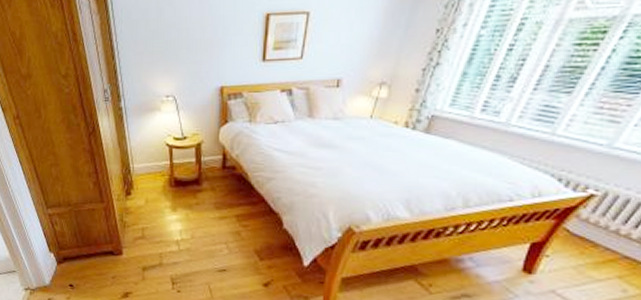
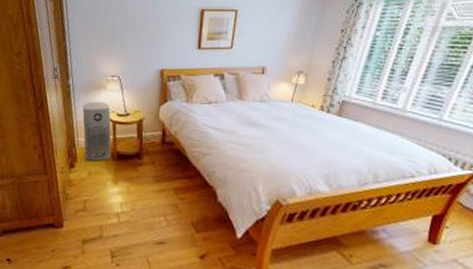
air purifier: none [136,125,168,188] -> present [82,102,111,161]

